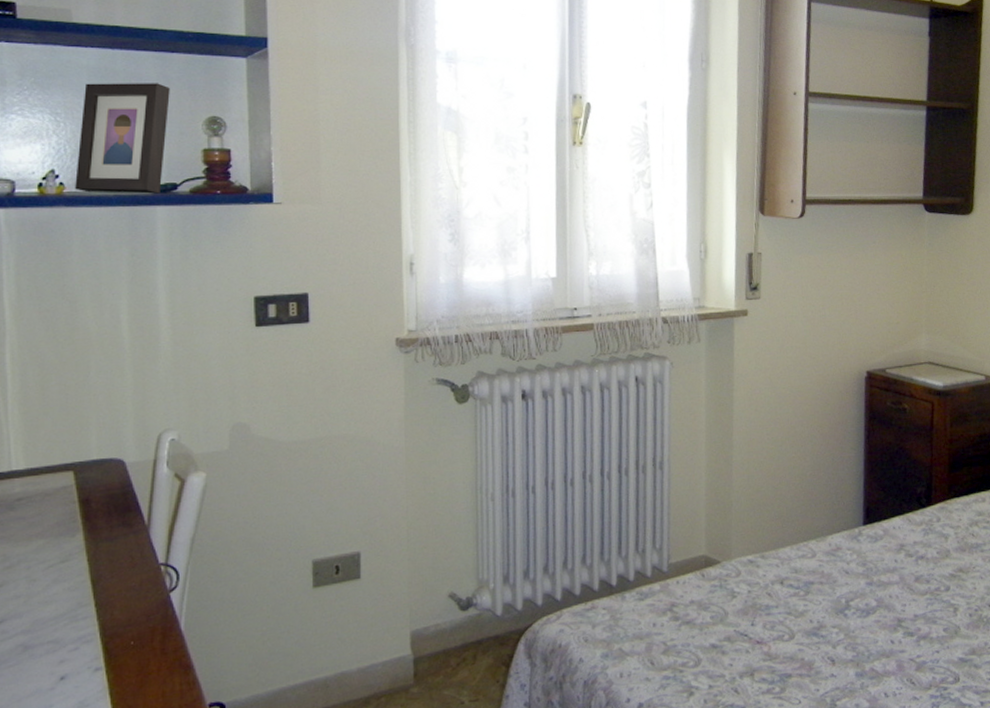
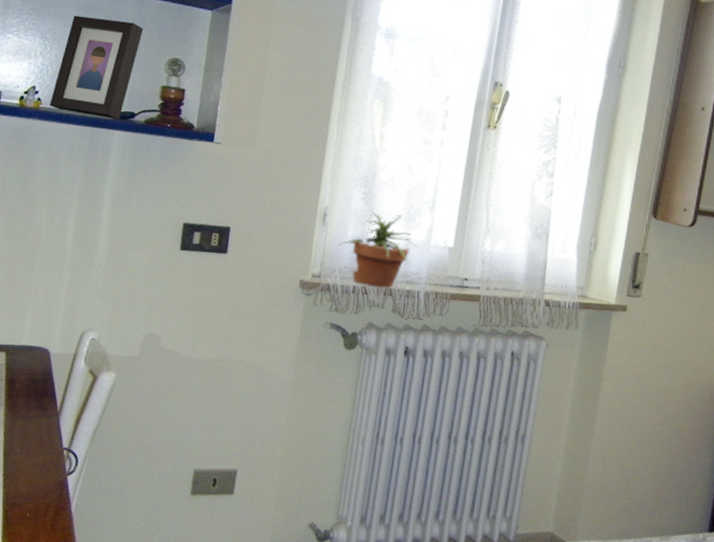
potted plant: none [432,251,519,334] -> present [338,211,418,289]

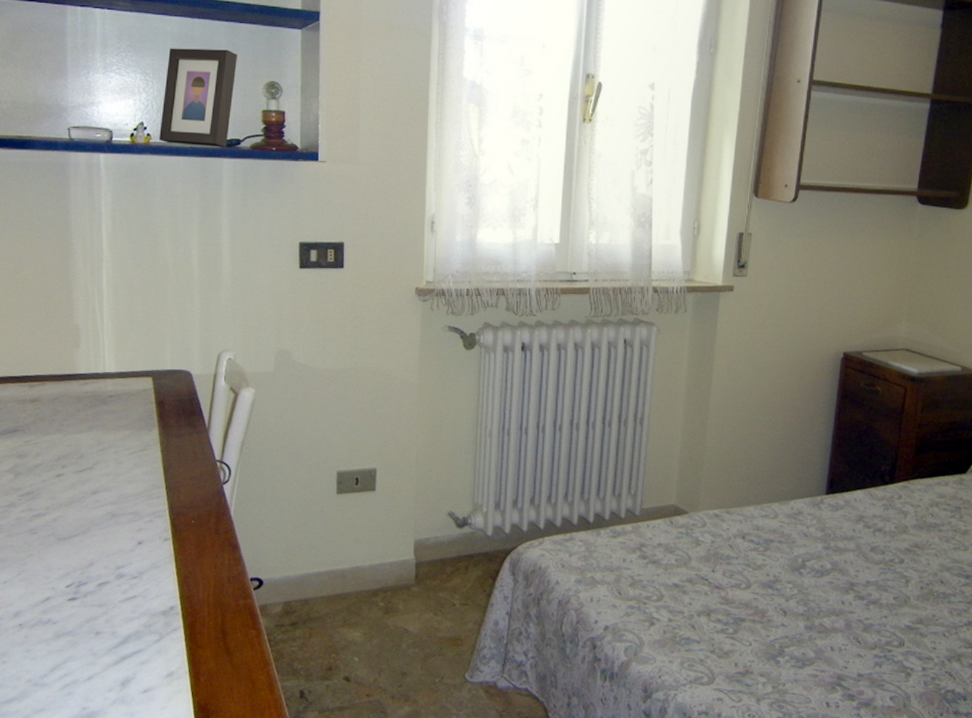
potted plant: present [338,211,418,289] -> none [449,214,525,289]

